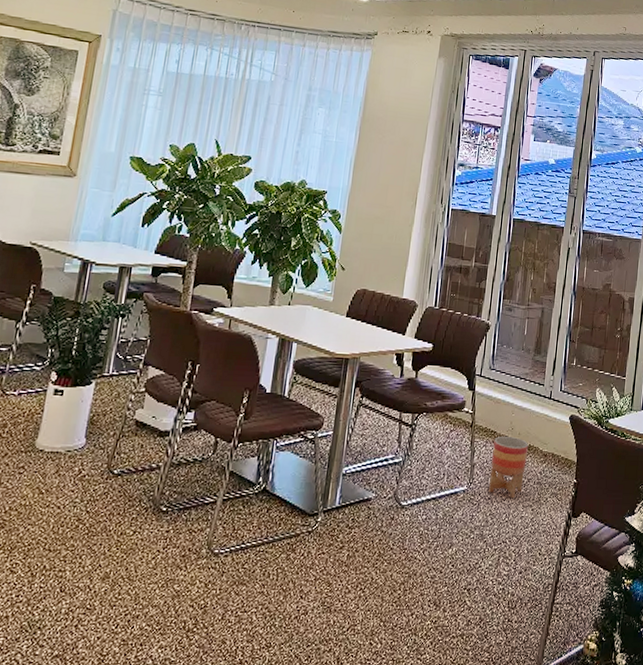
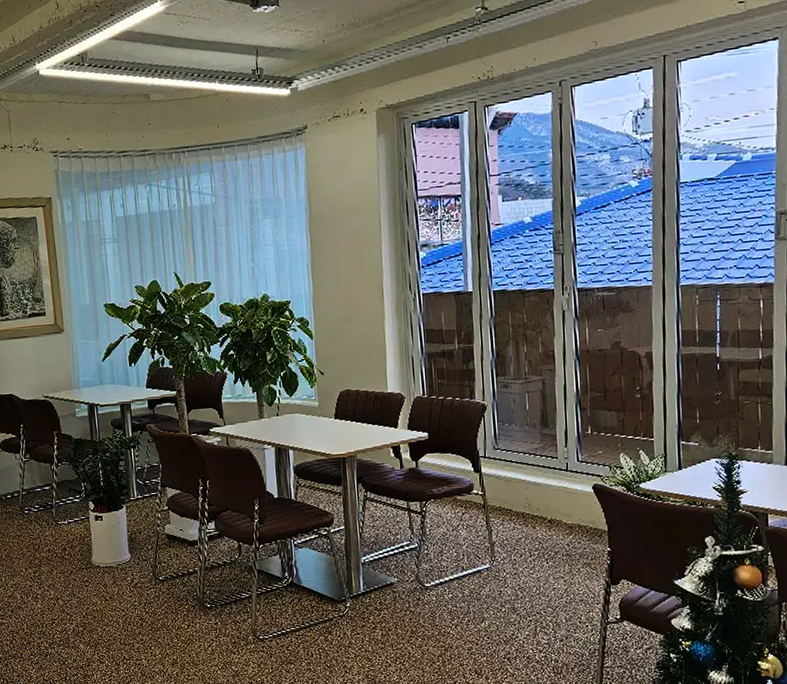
planter: present [489,436,528,499] -> none [511,512,551,572]

